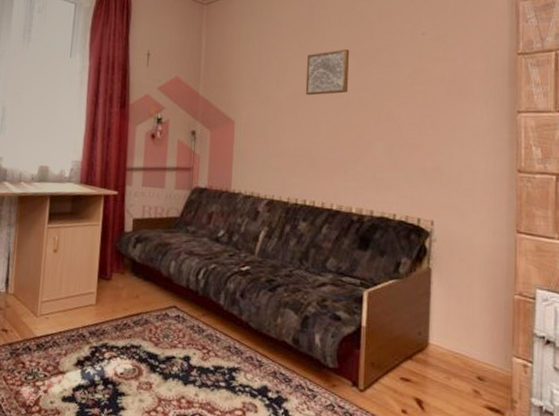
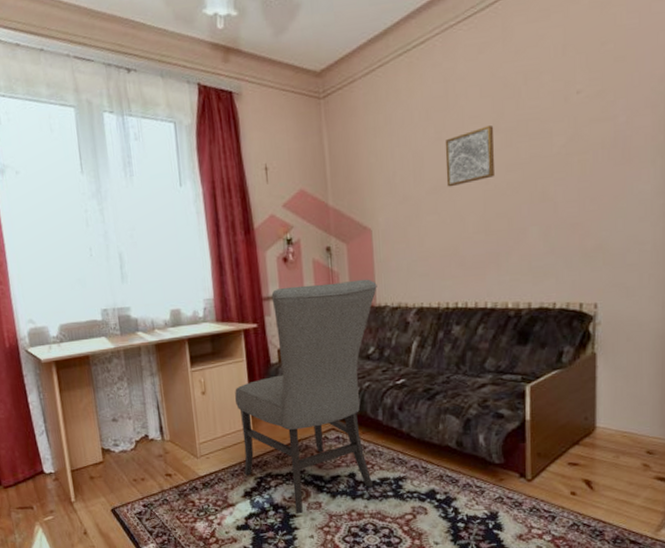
chair: none [80,161,234,393] -> present [235,279,377,514]

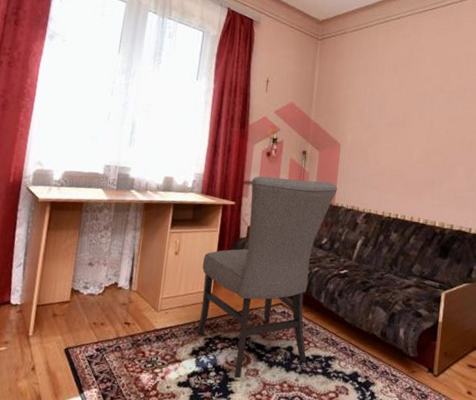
wall art: present [445,126,496,187] -> none [402,86,441,125]

